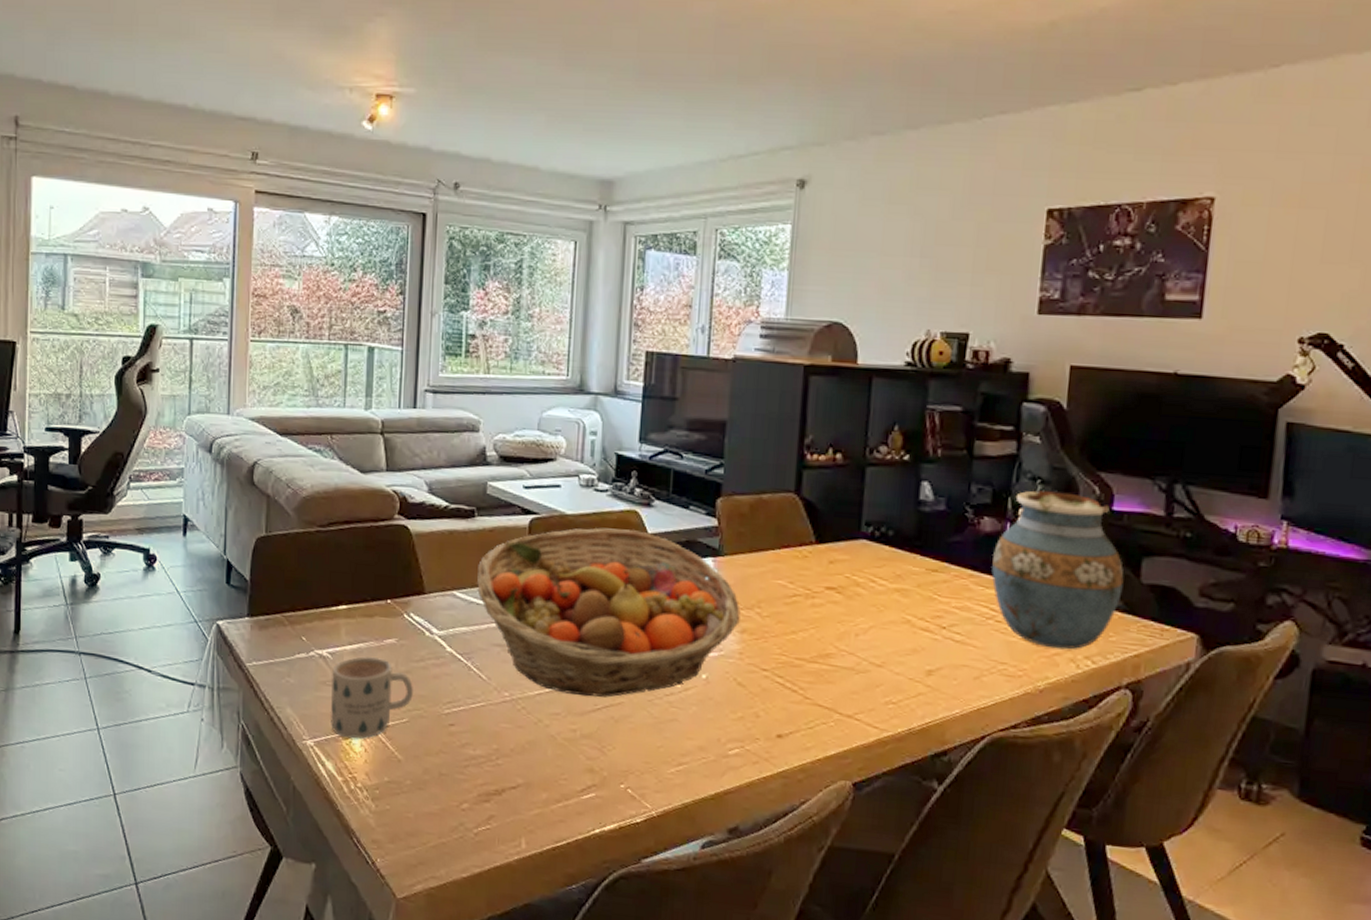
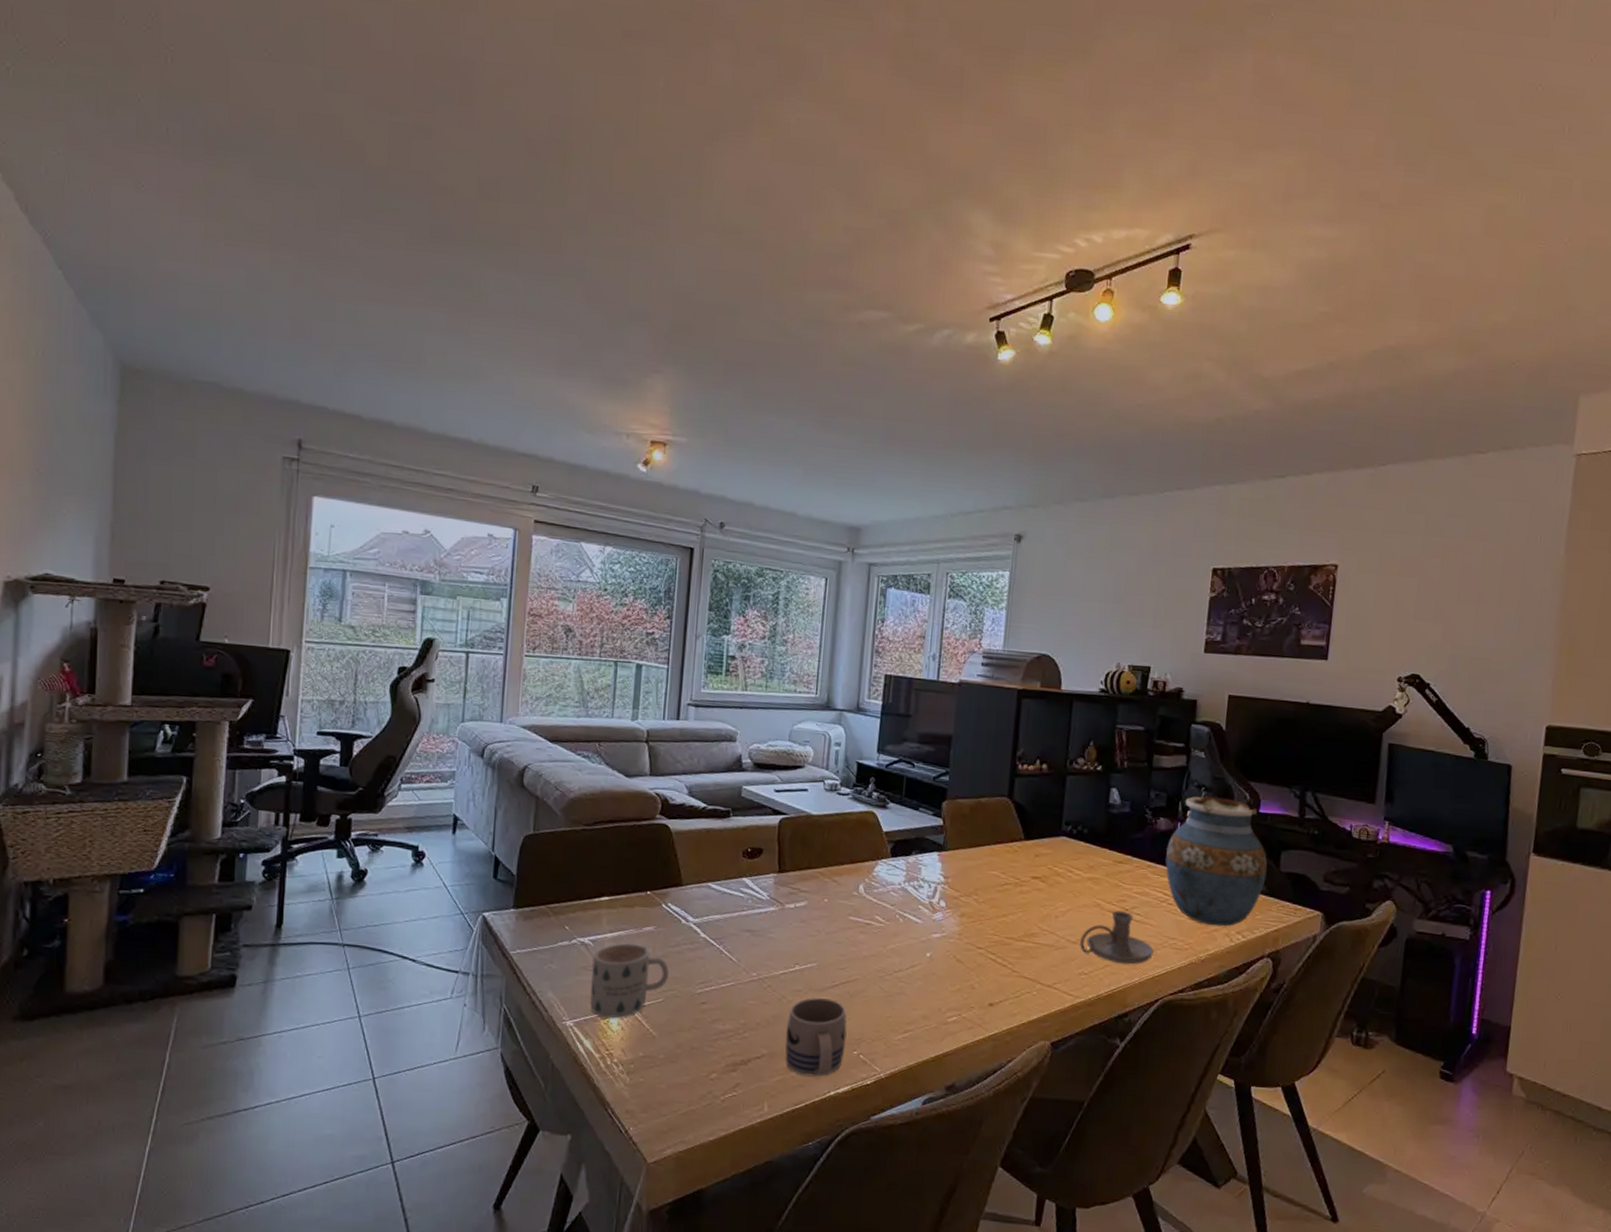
fruit basket: present [477,527,741,697] -> none [730,826,961,975]
mug: none [543,722,612,812] -> present [785,997,847,1077]
candle holder: none [886,628,978,694] -> present [1080,911,1154,965]

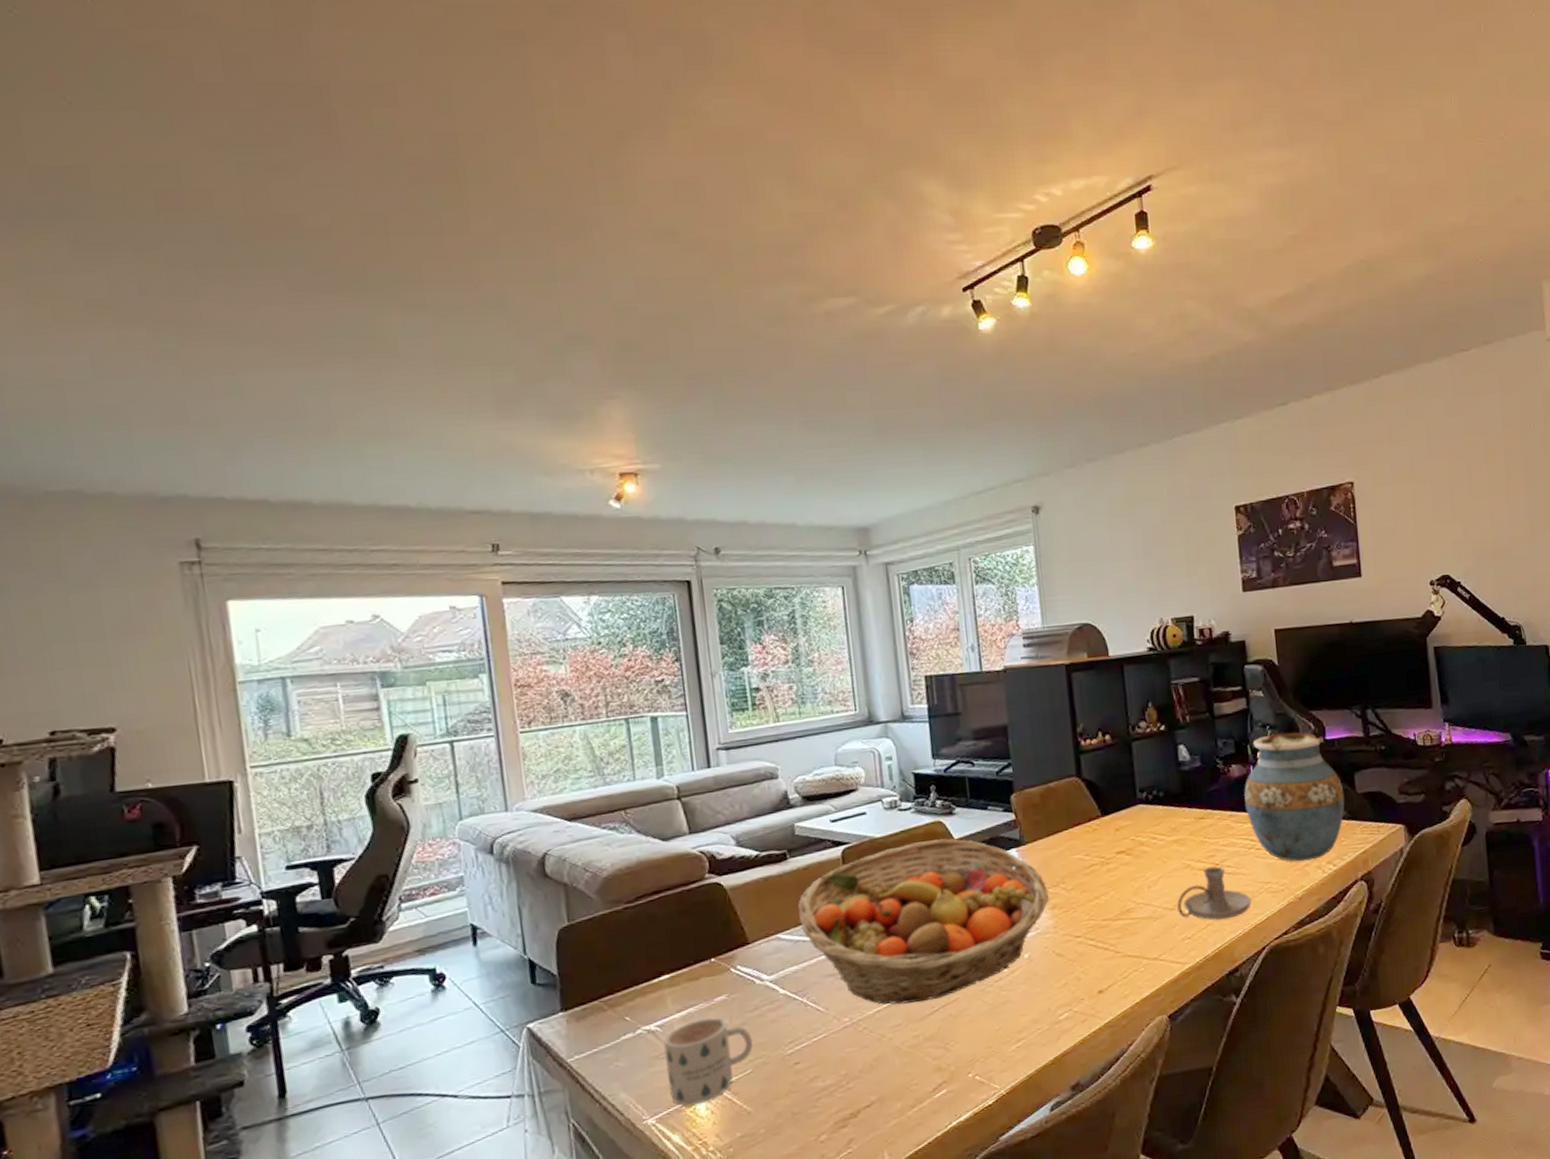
fruit basket: none [730,826,961,975] -> present [798,838,1049,1005]
mug: present [785,997,847,1077] -> none [892,1026,959,1114]

